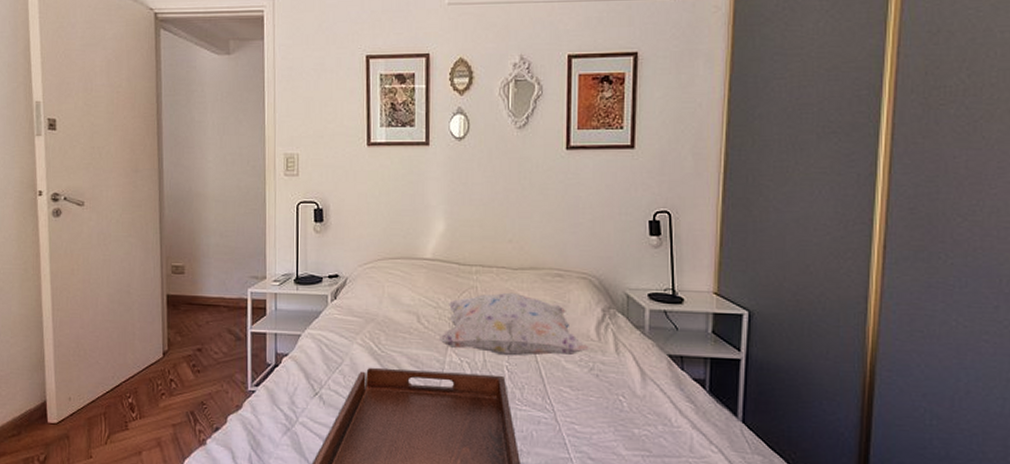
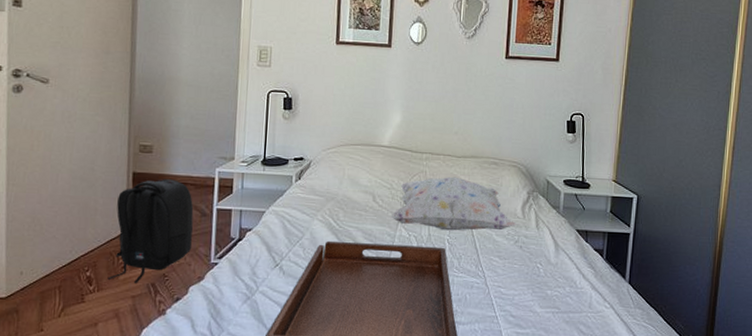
backpack: none [148,301,228,411] -> present [107,179,194,283]

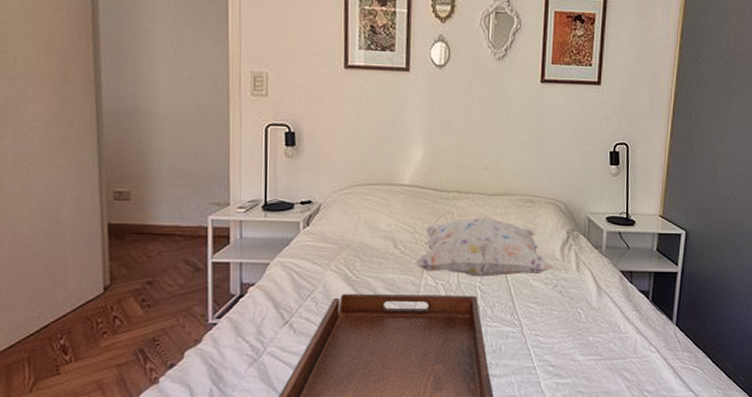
backpack: present [107,179,194,283] -> none [86,230,185,350]

